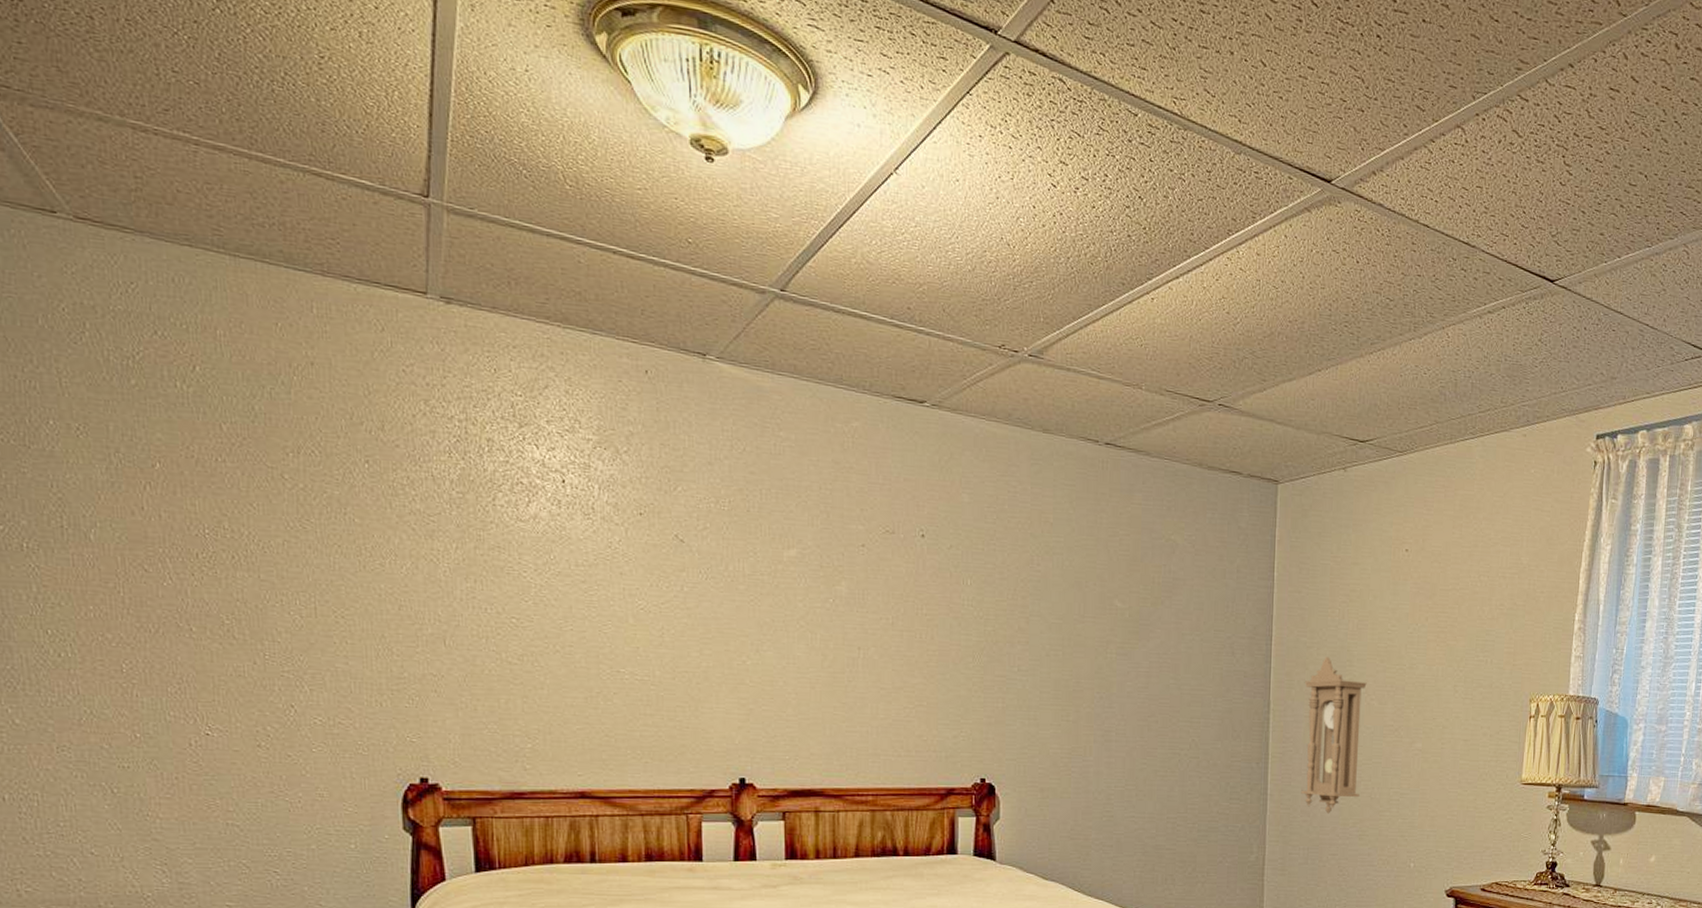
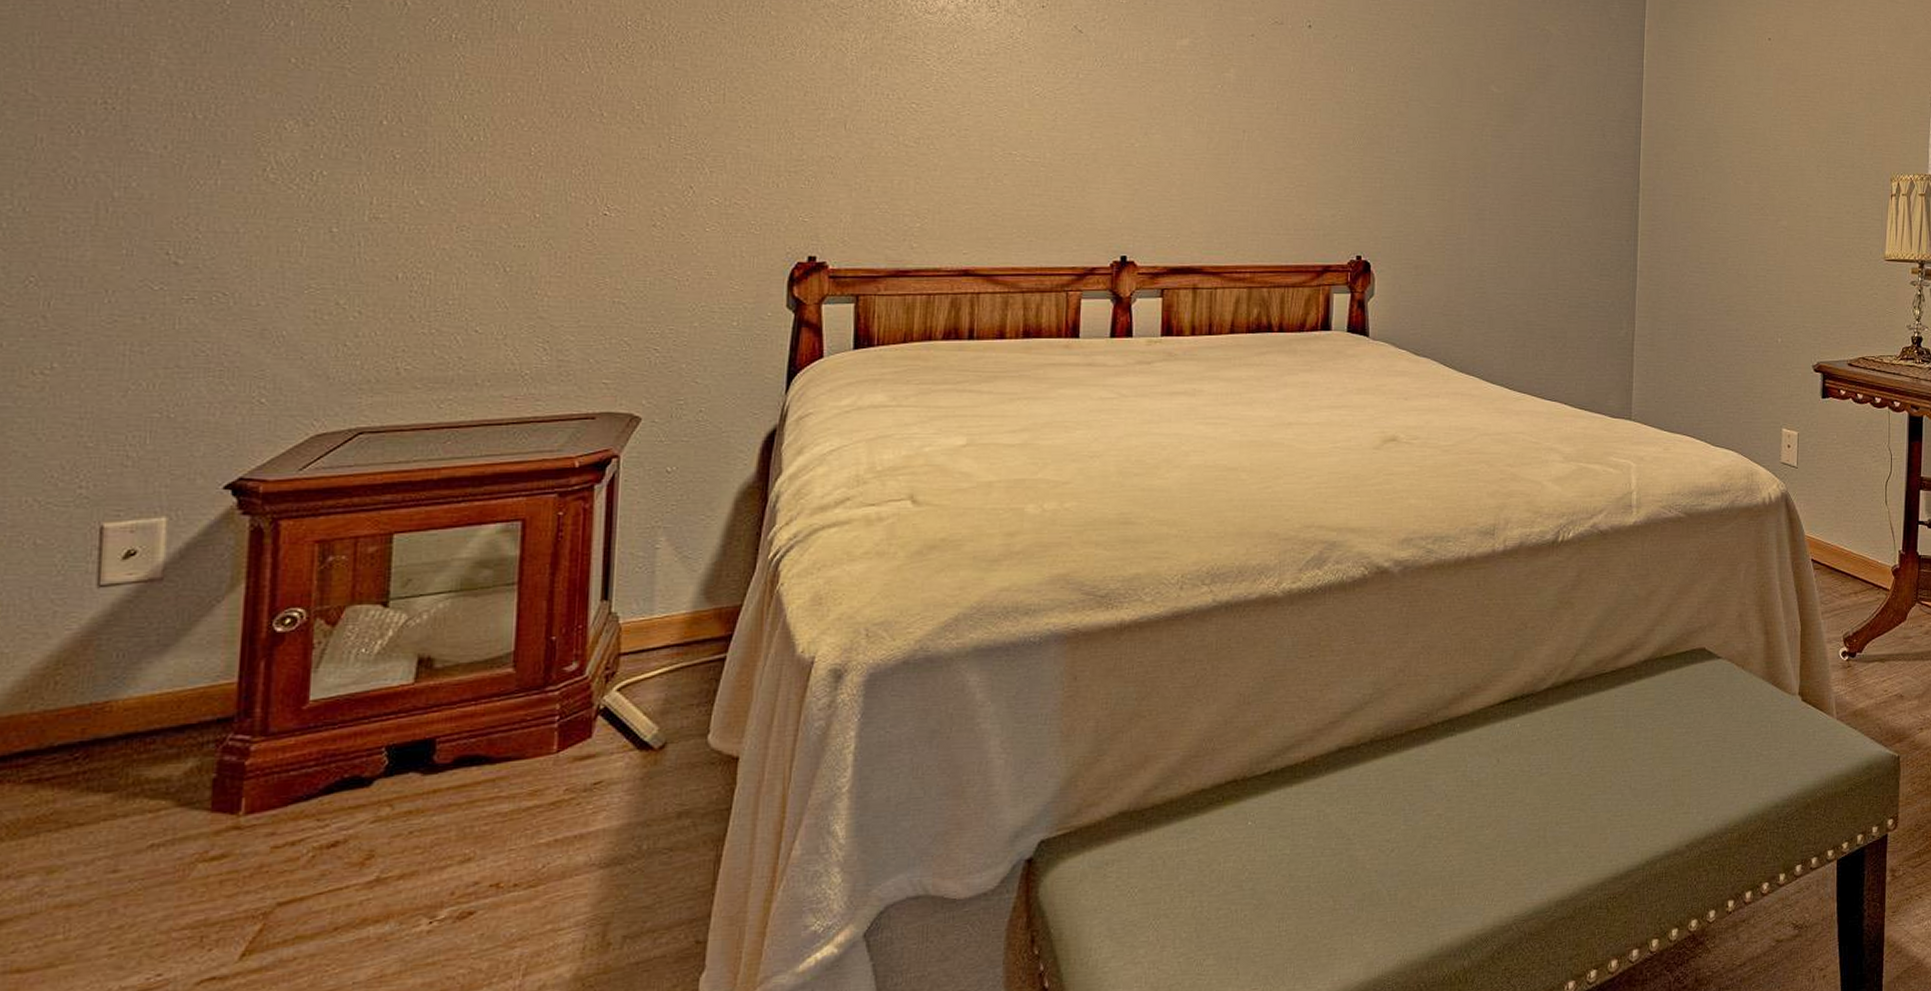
pendulum clock: present [1301,657,1367,814] -> none [1670,138,1733,290]

